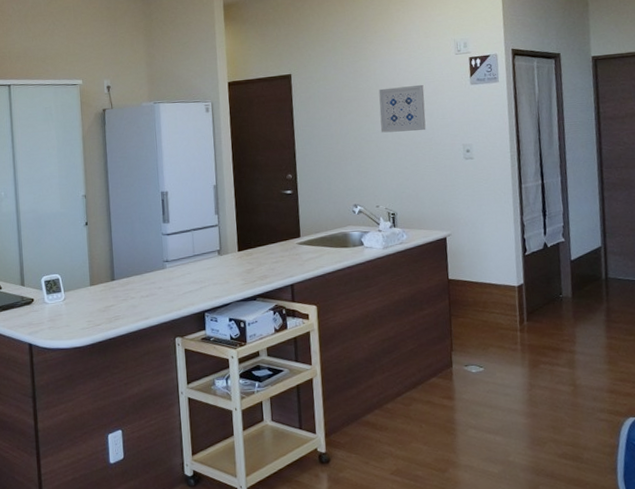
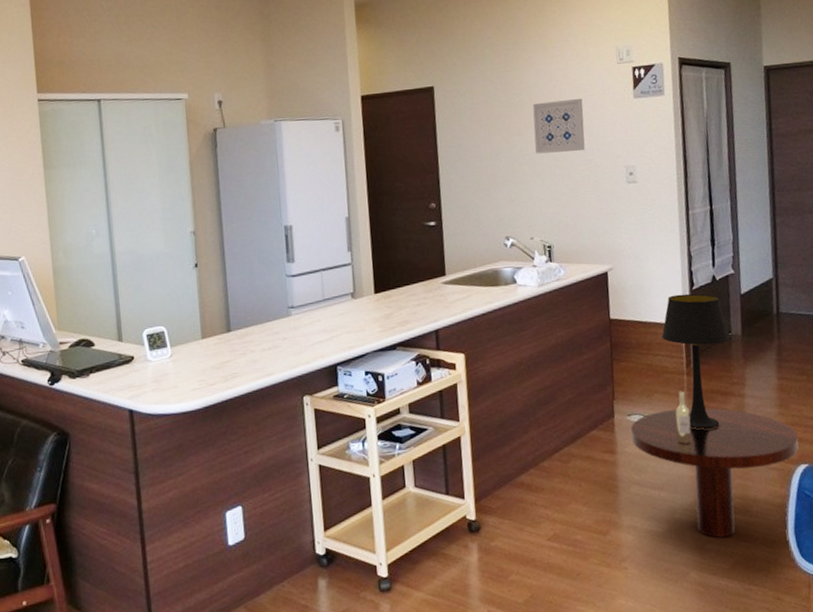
coffee table: none [467,345,628,481] -> present [630,390,799,538]
table lamp: none [496,258,561,381] -> present [662,293,730,429]

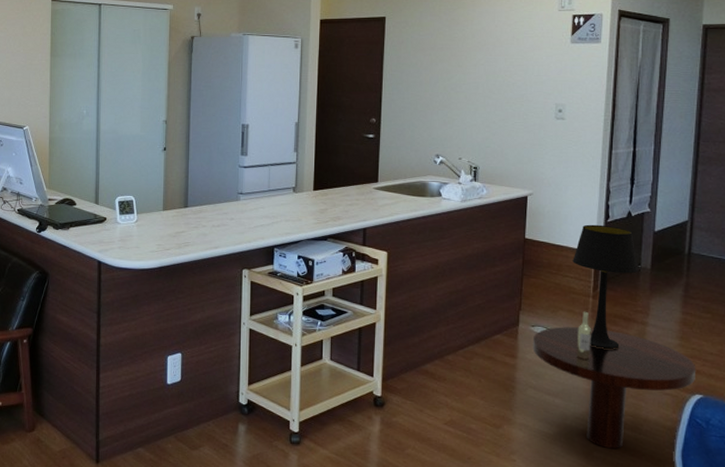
wall art: present [532,98,585,154] -> none [472,38,522,86]

